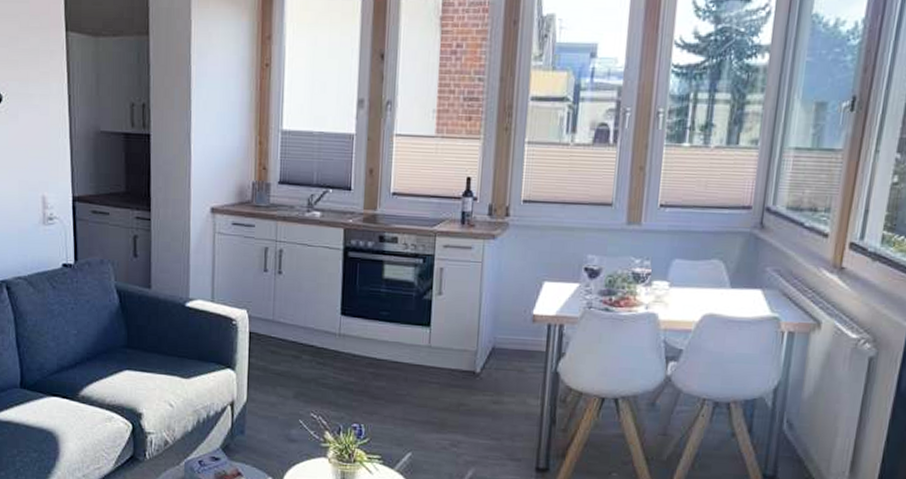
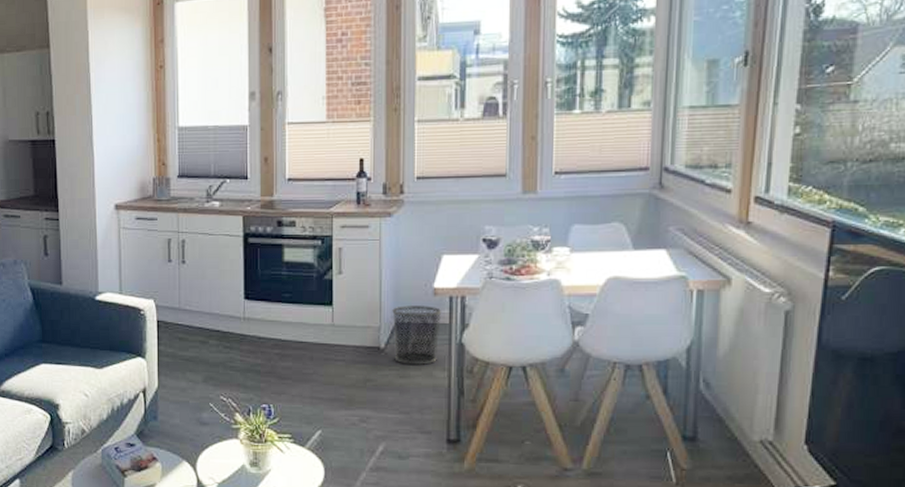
waste bin: none [489,330,540,392] -> present [392,305,442,365]

